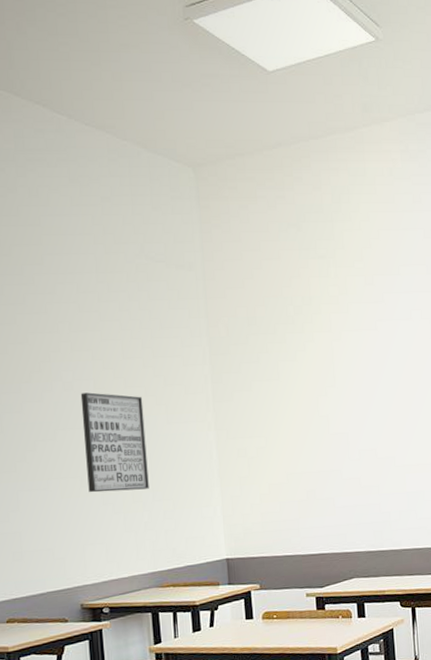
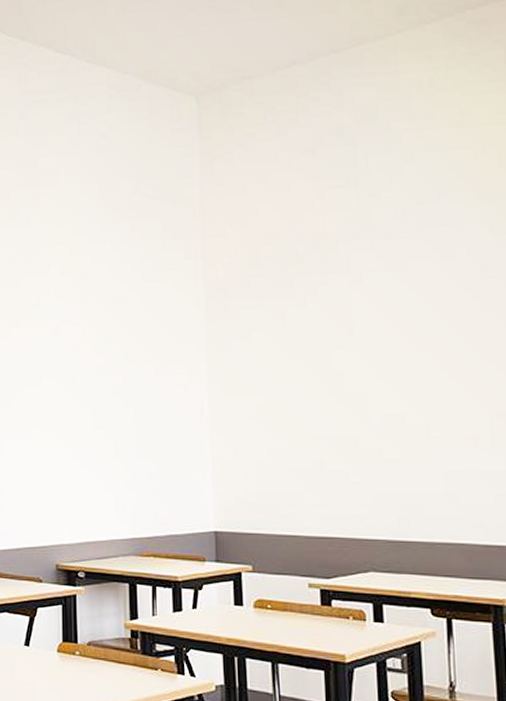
wall art: present [80,392,149,493] -> none [67,338,133,445]

